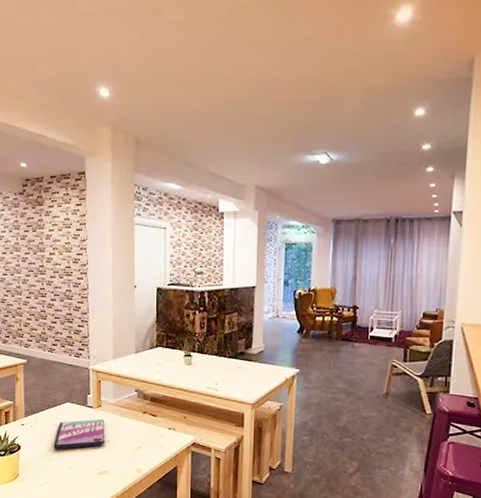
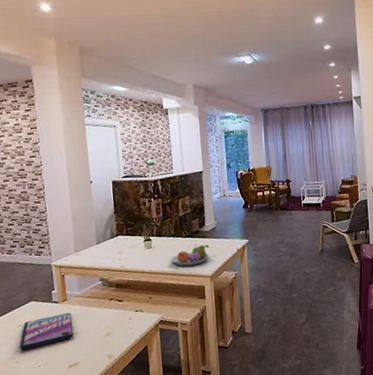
fruit bowl: none [211,368,255,389] -> present [171,244,210,266]

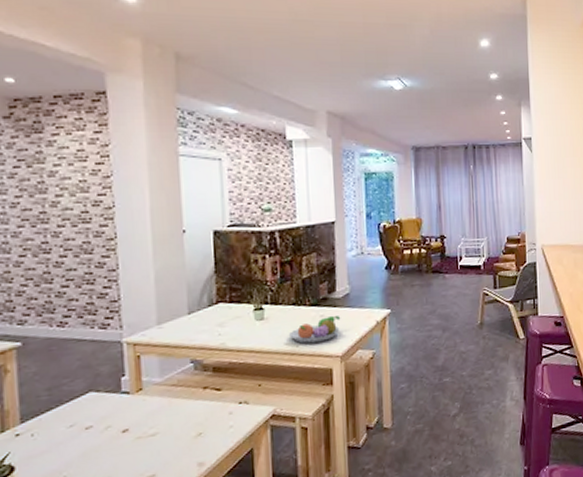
video game case: present [19,312,73,350] -> none [70,405,149,460]

